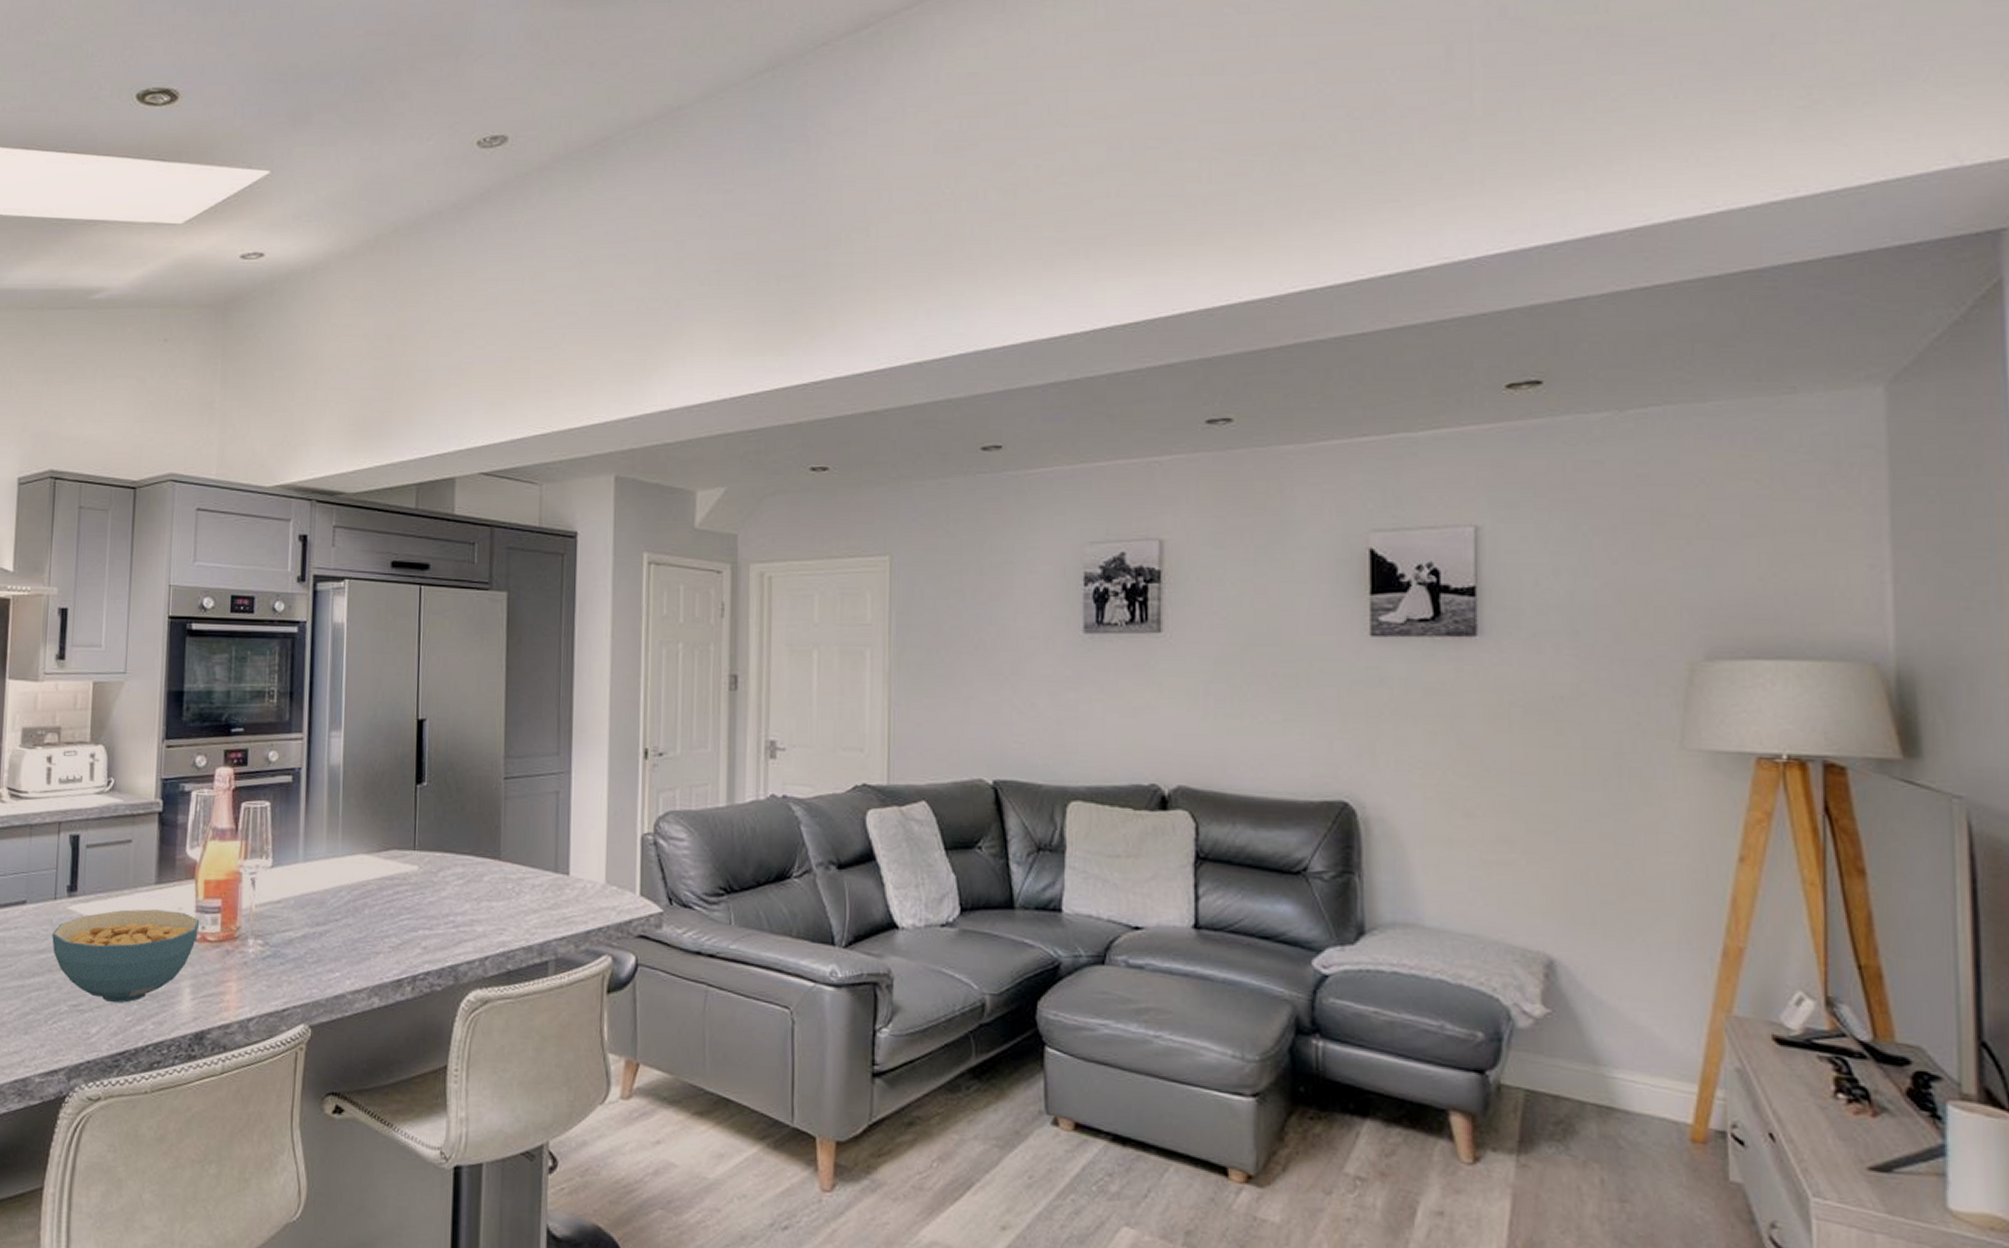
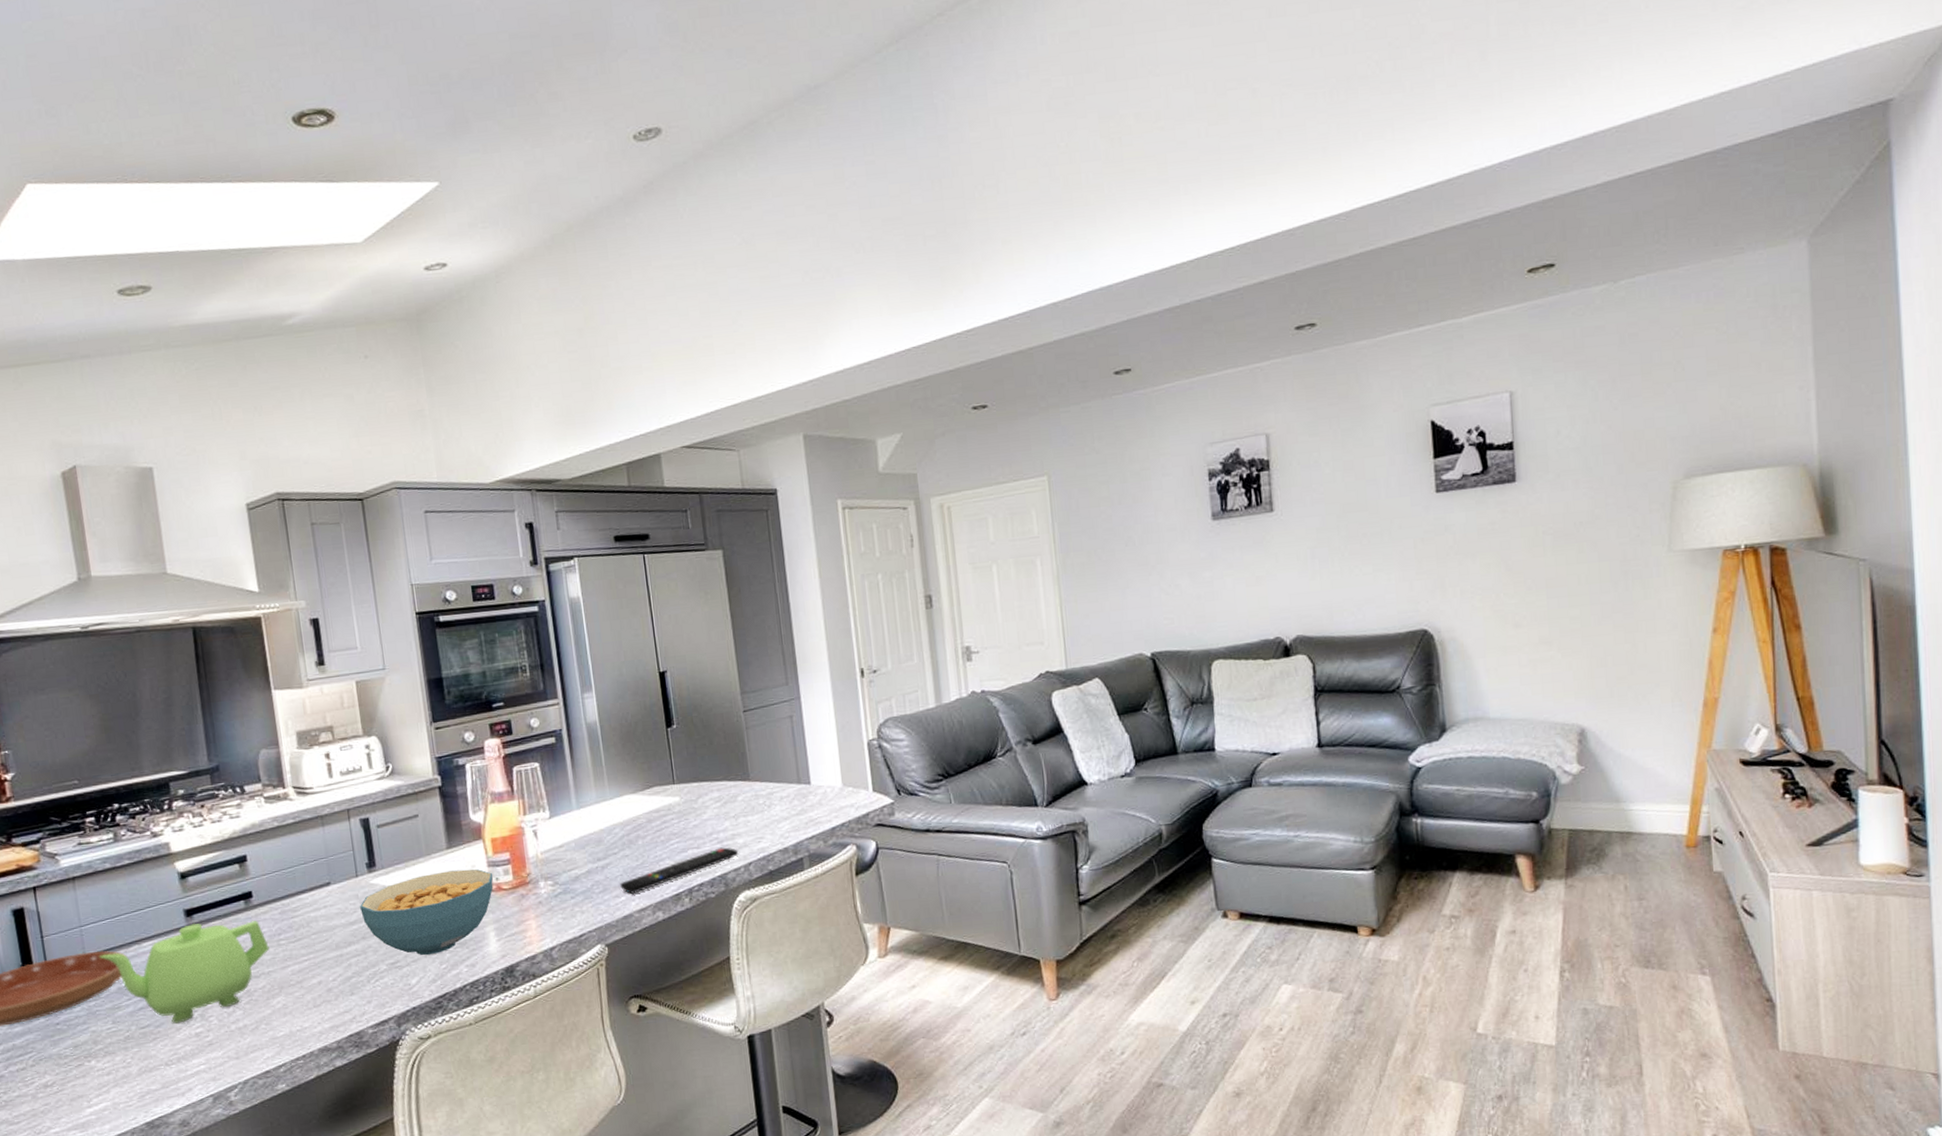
remote control: none [336,933,476,971] -> present [620,847,739,894]

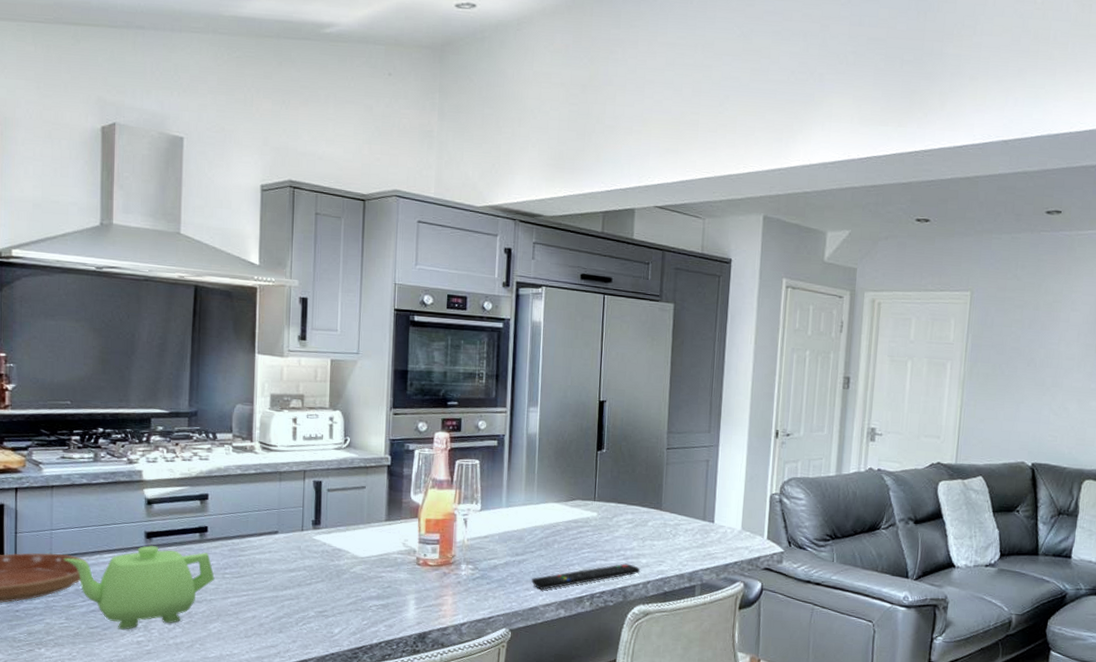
cereal bowl: present [360,869,494,956] -> none [300,540,422,611]

